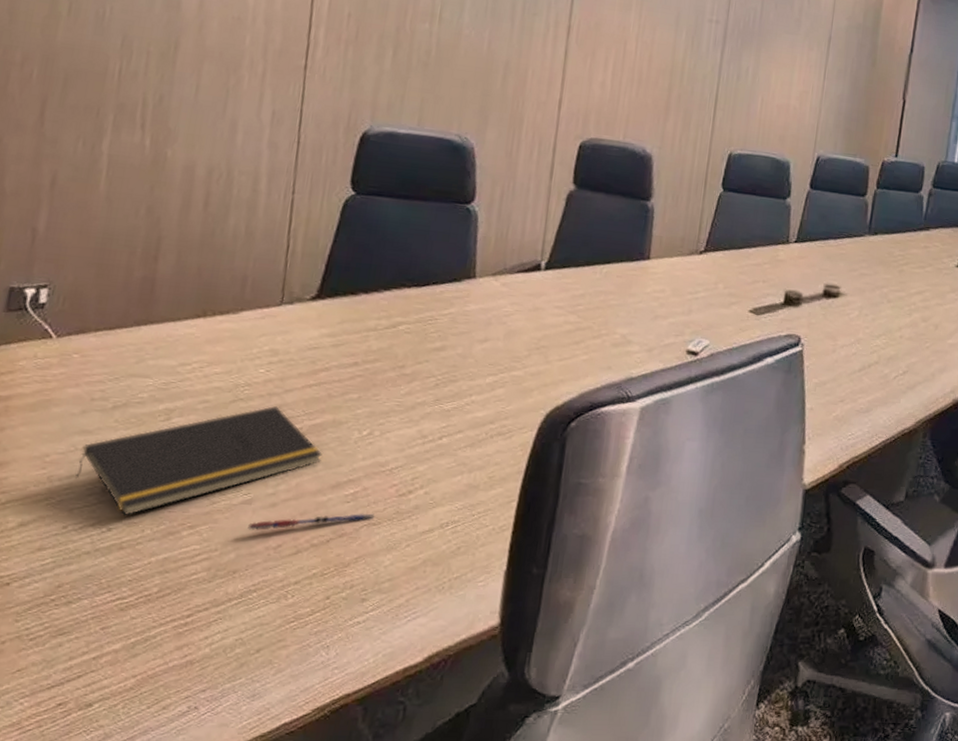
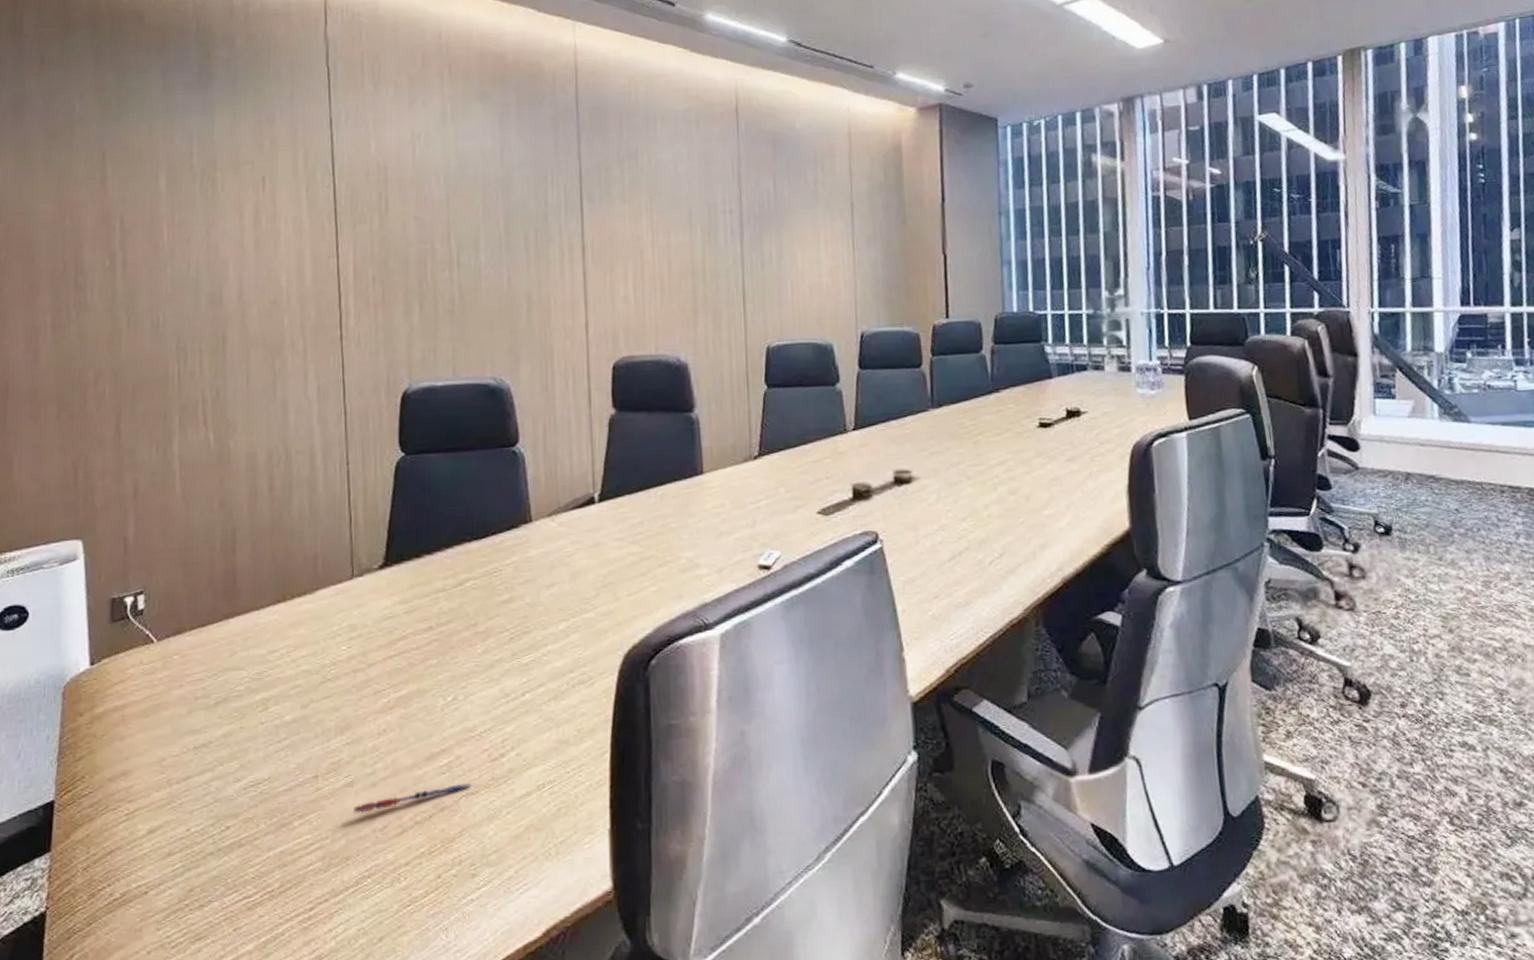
notepad: present [75,406,322,517] -> none [191,682,412,813]

